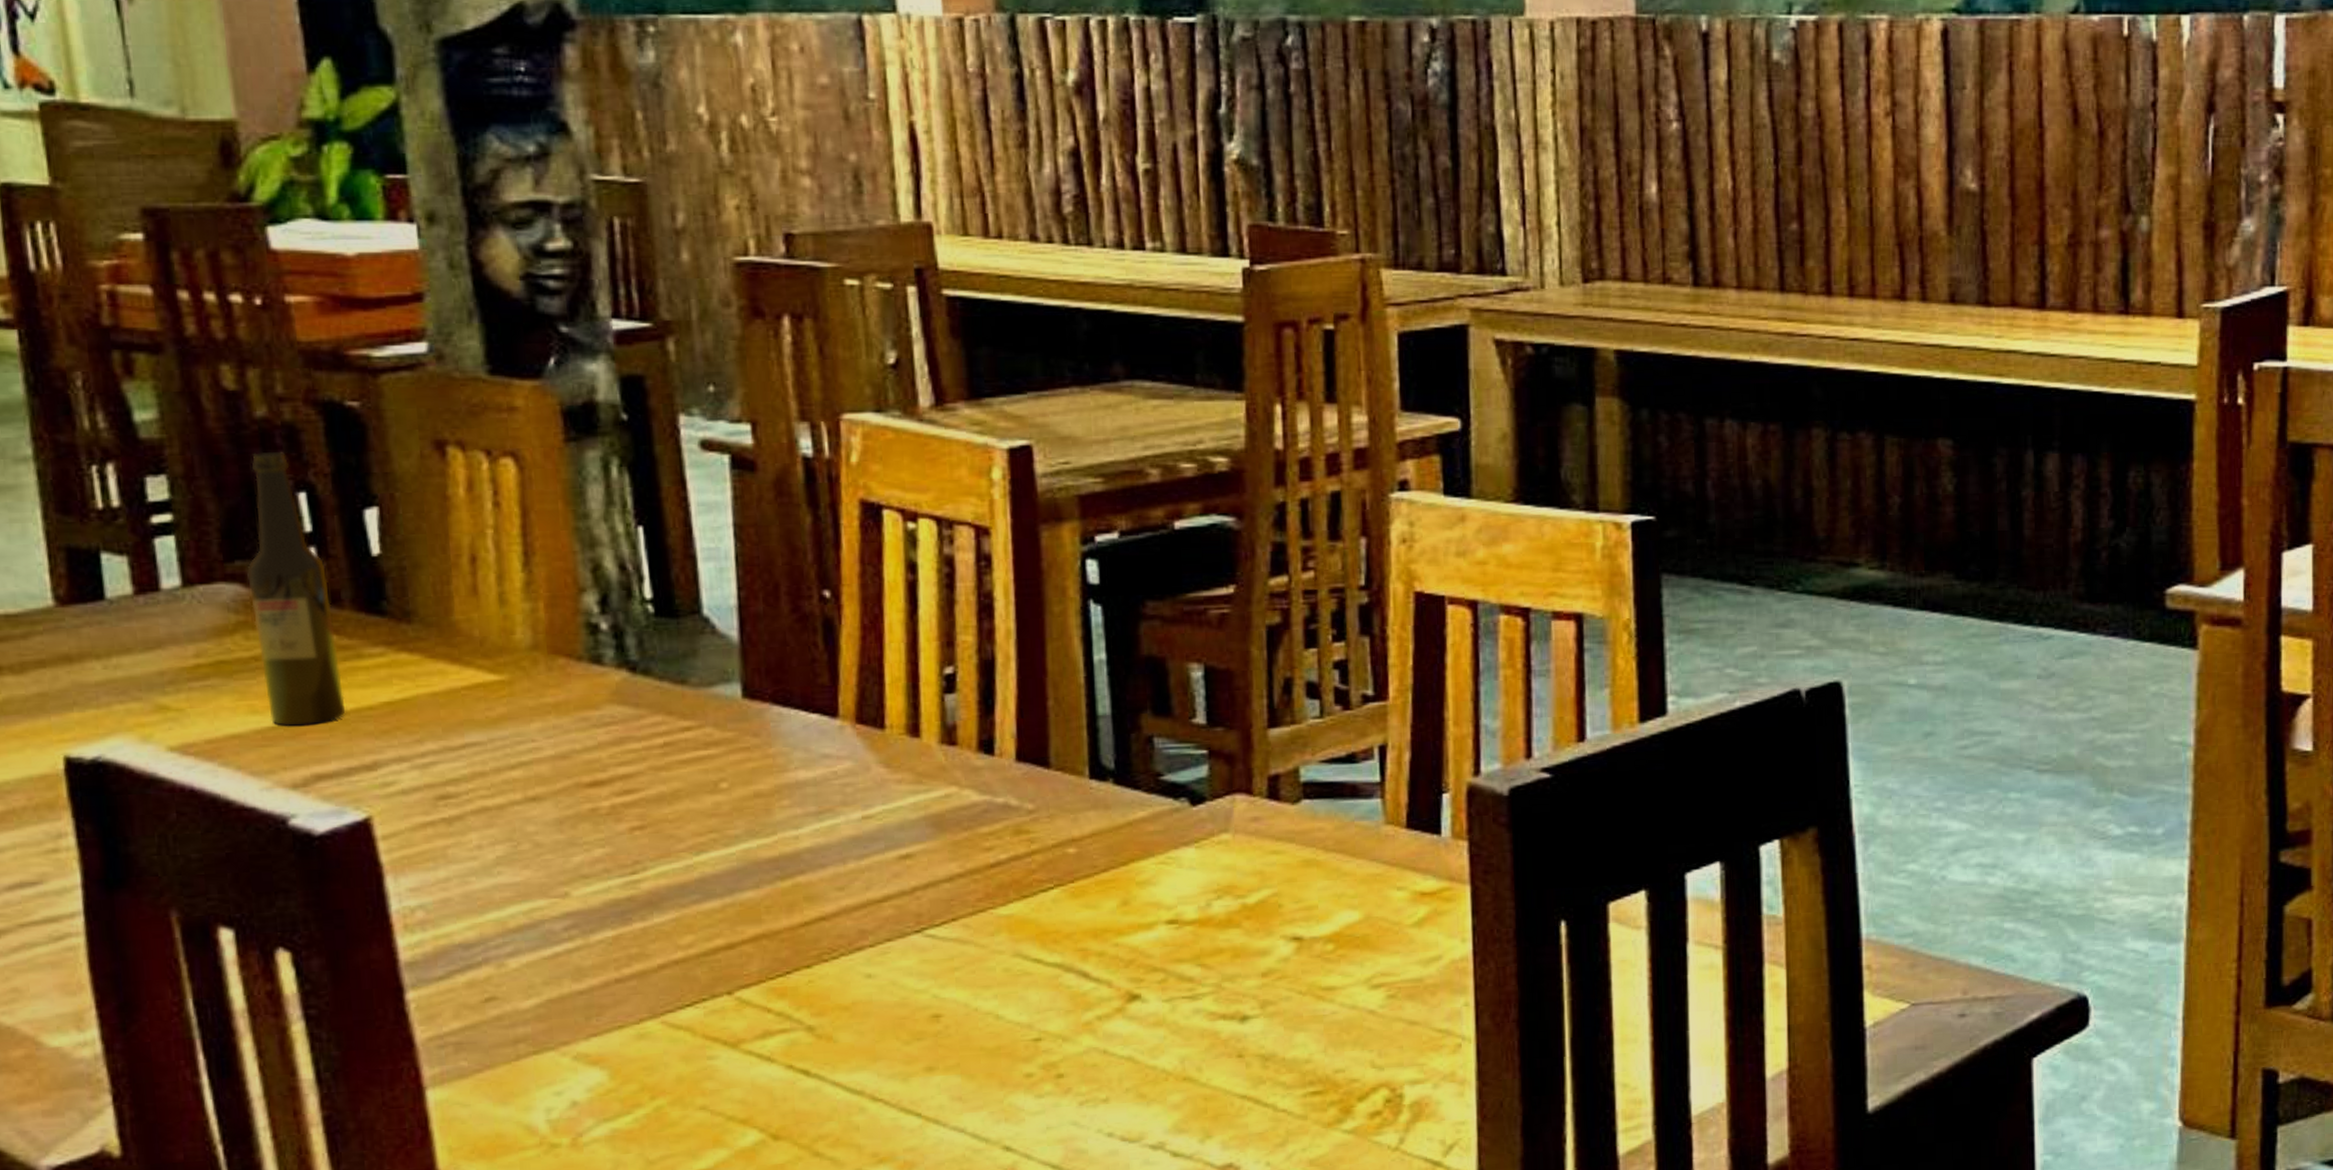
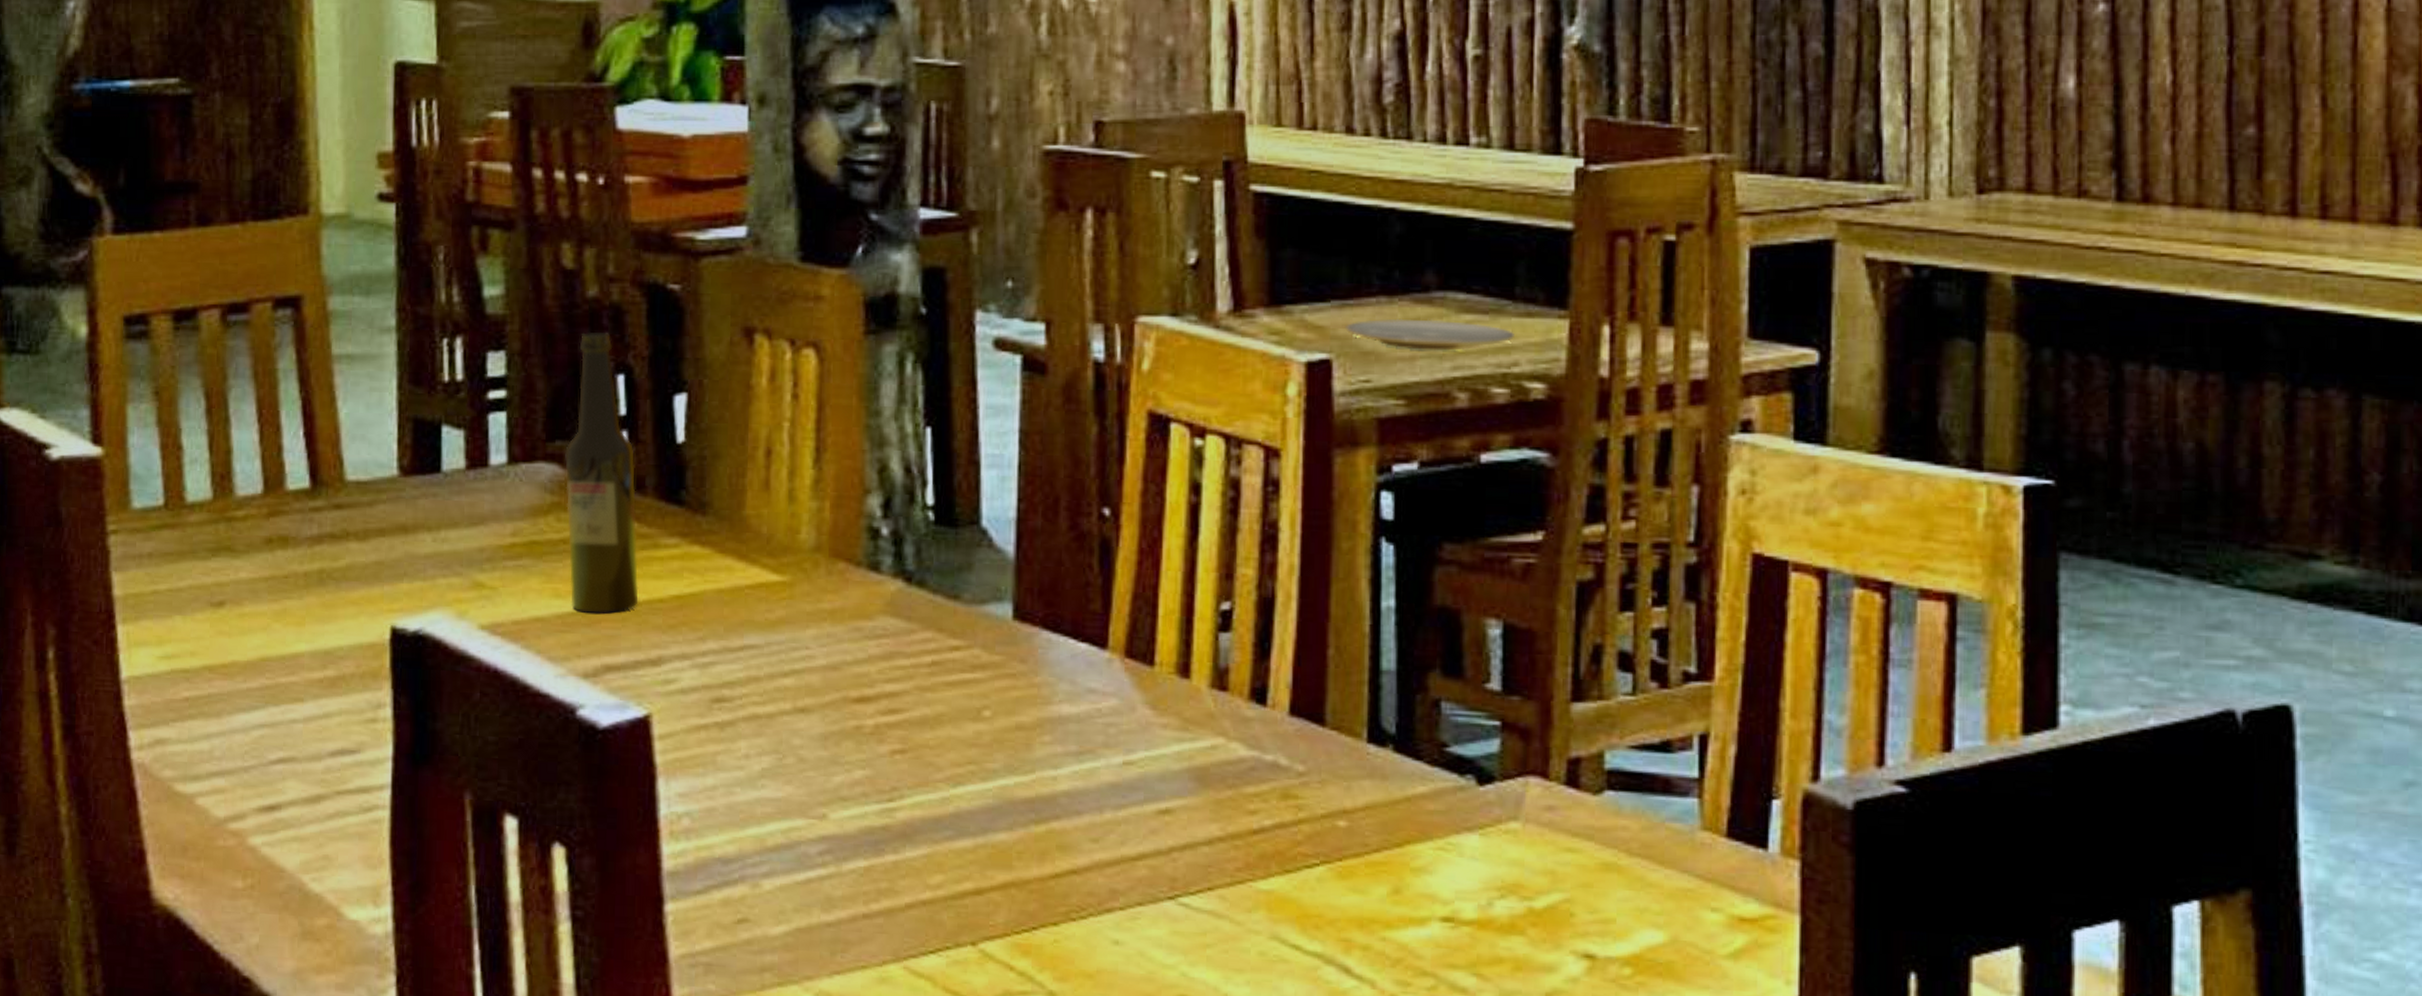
plate: none [1043,405,1197,433] -> present [1346,318,1514,351]

